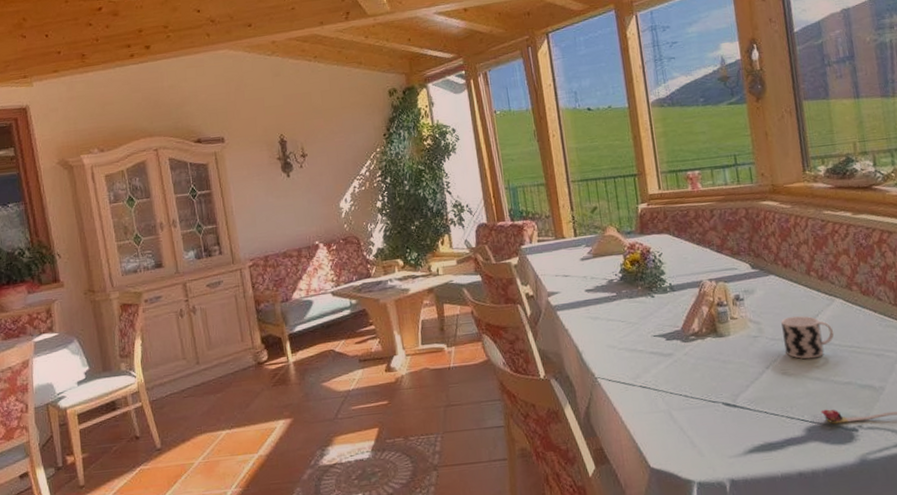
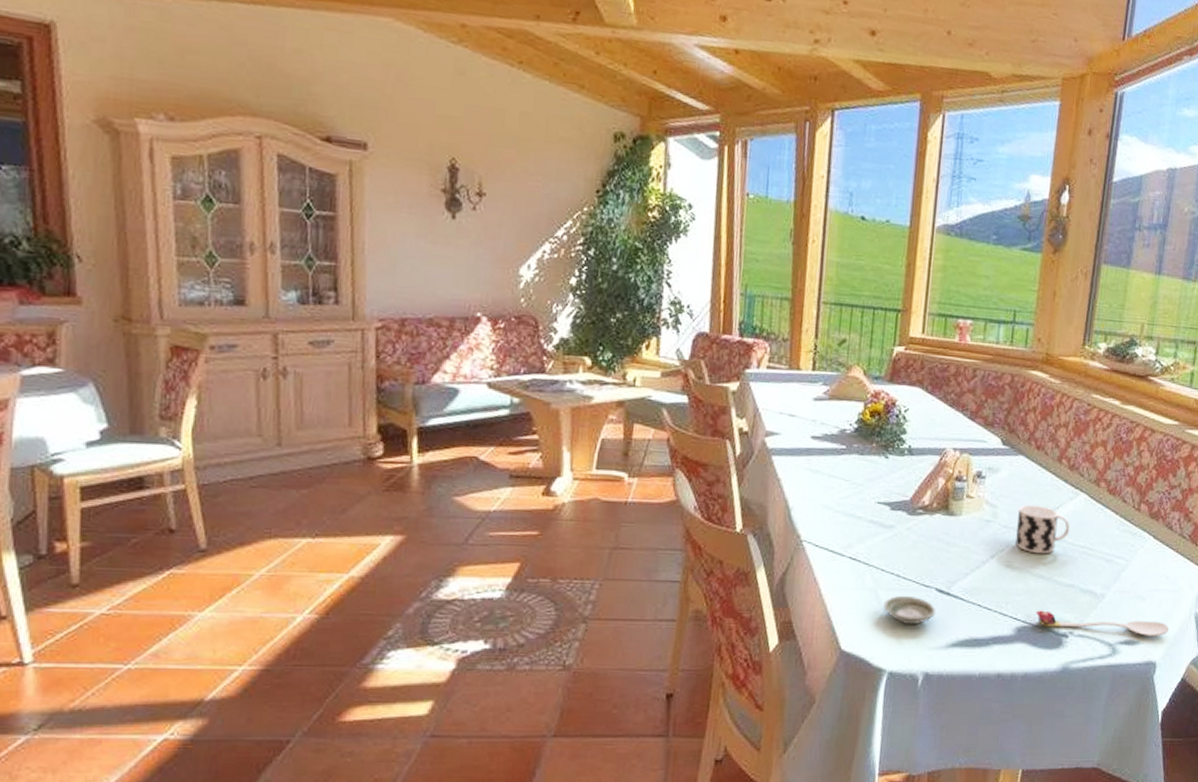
saucer: none [679,412,727,439] -> present [883,595,936,625]

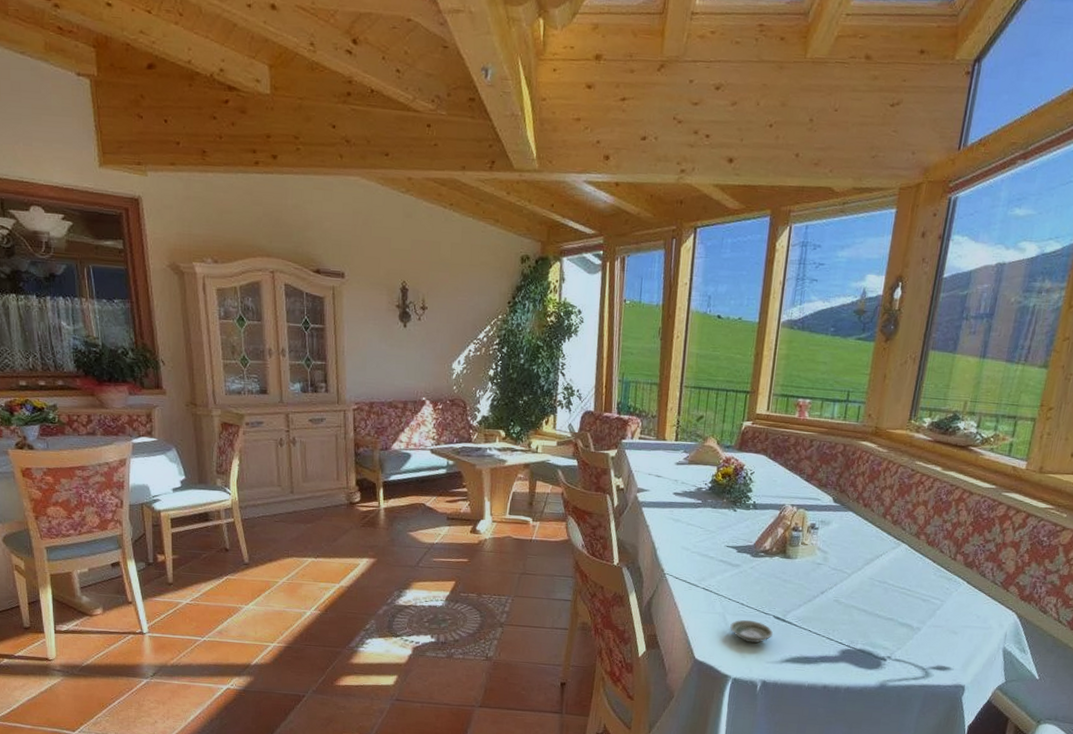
cup: present [1015,505,1070,554] -> none [843,552,892,593]
spoon: present [1035,610,1170,637] -> none [858,637,979,665]

